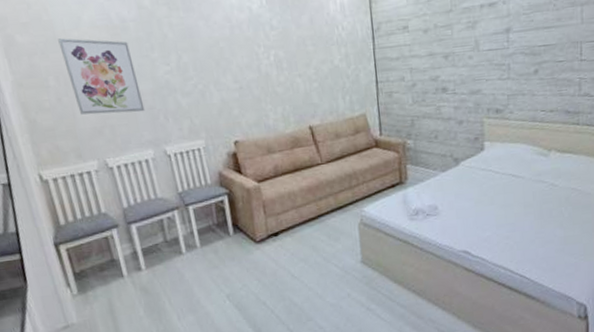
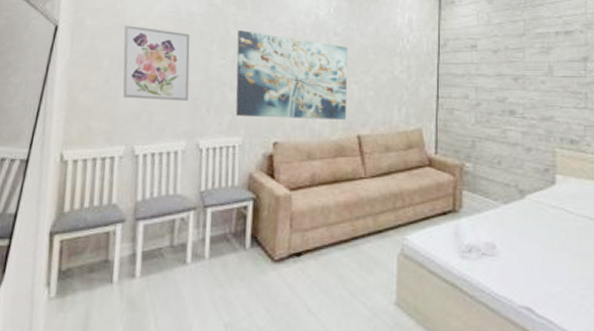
wall art: none [175,32,296,121] -> present [235,30,348,119]

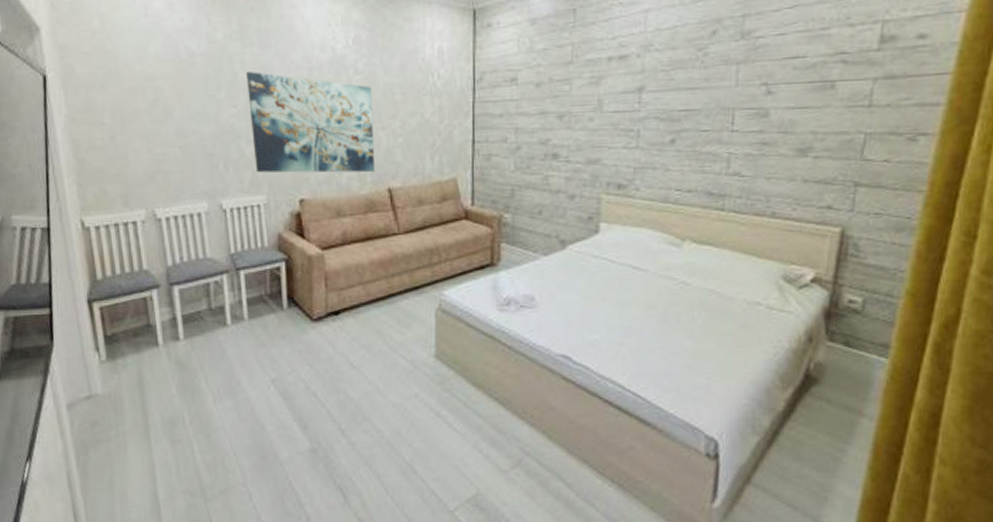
wall art: present [122,25,190,102] -> none [119,71,204,159]

